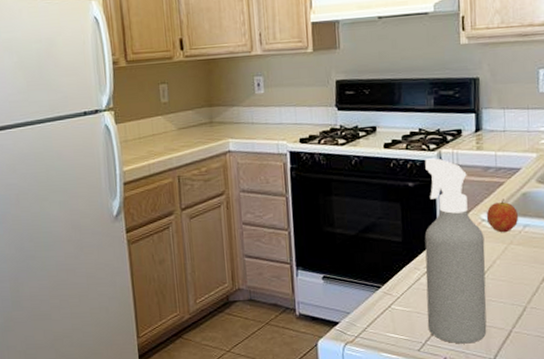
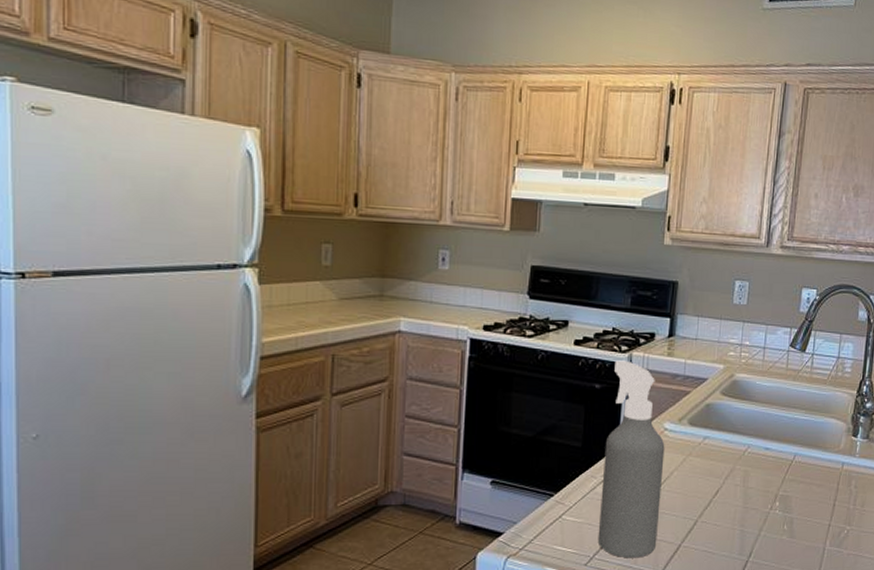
fruit: present [486,199,519,233] -> none [669,408,701,444]

